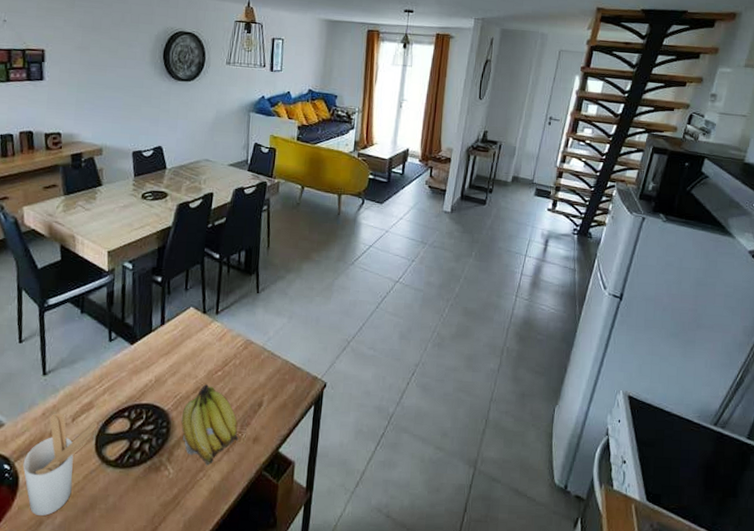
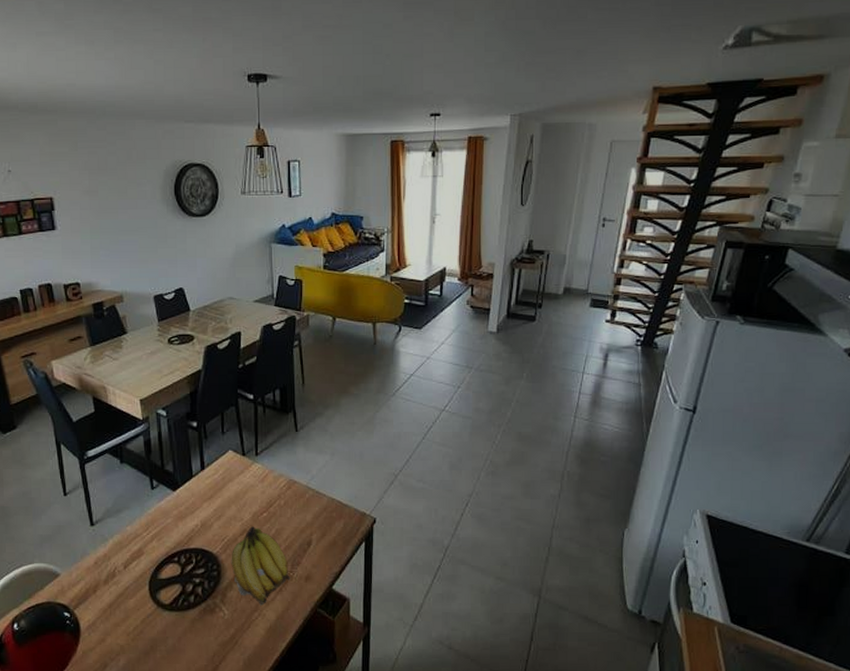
utensil holder: present [23,413,97,516] -> none [82,561,149,659]

